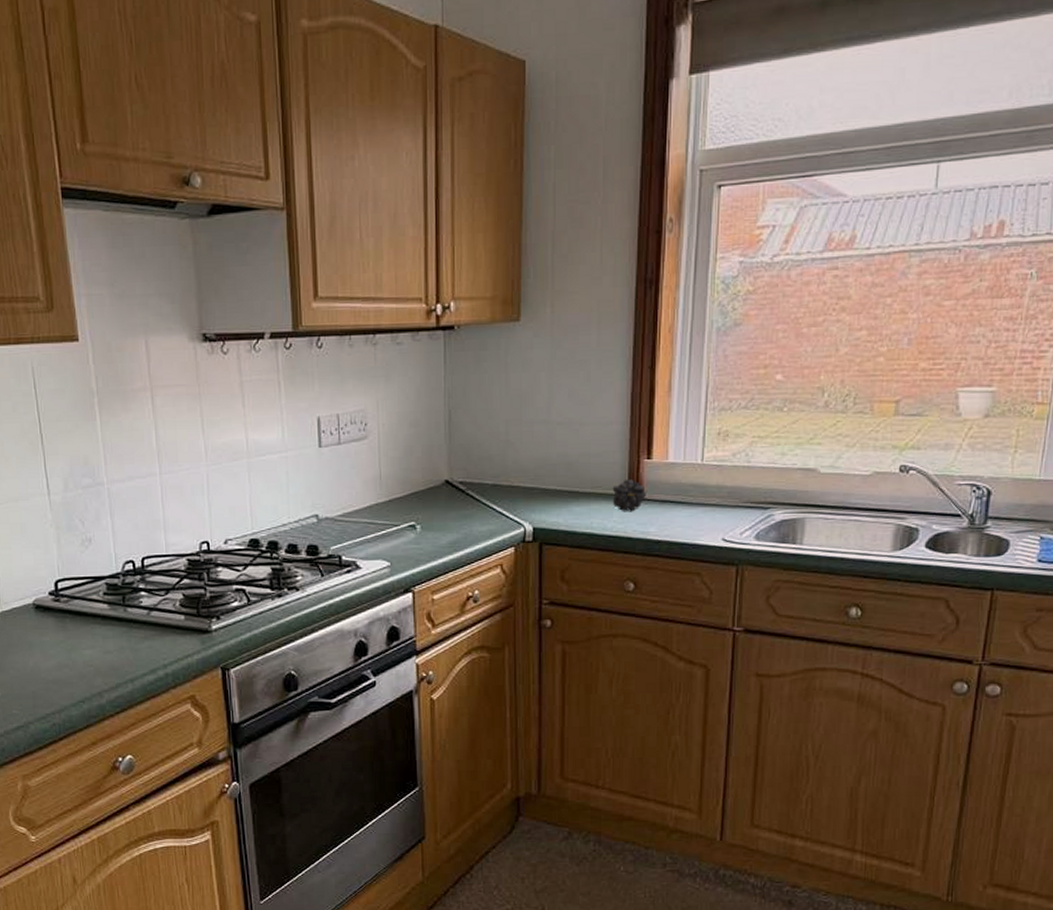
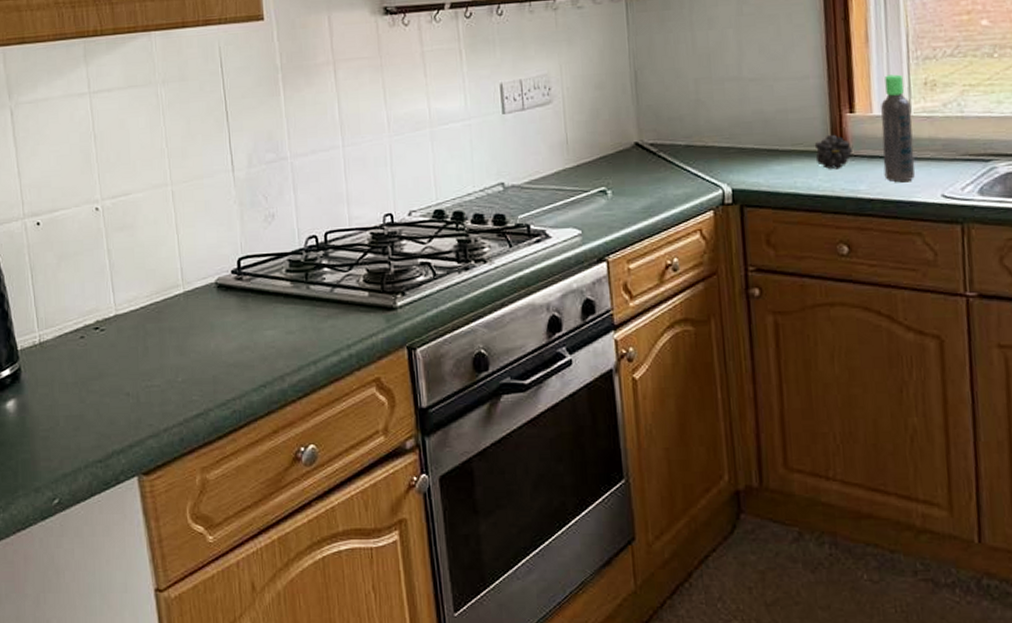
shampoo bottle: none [673,424,704,525] -> present [880,74,916,182]

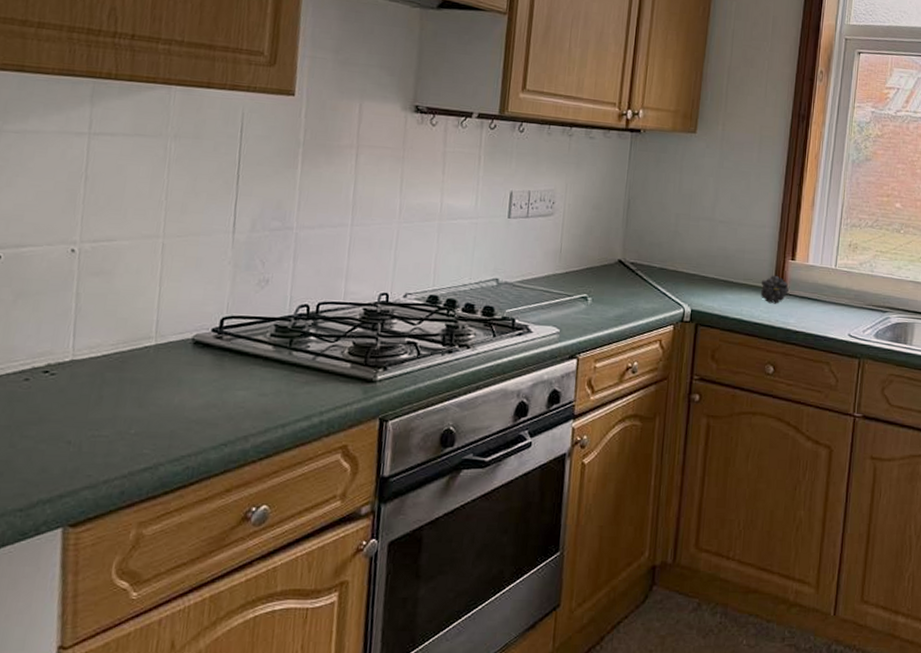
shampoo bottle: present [880,74,916,182] -> none [809,234,837,320]

